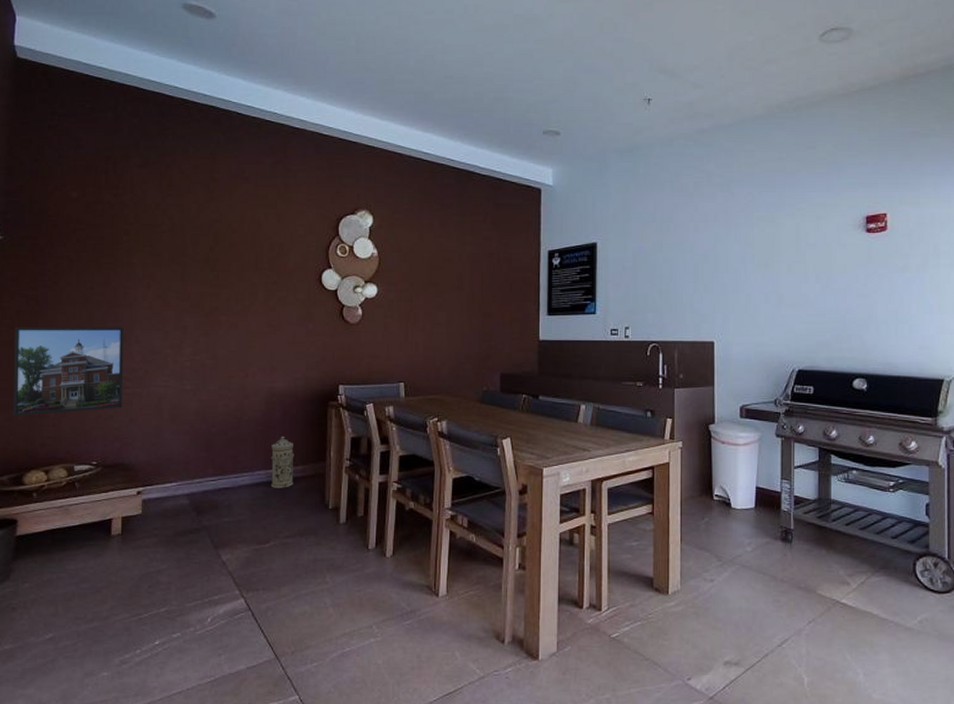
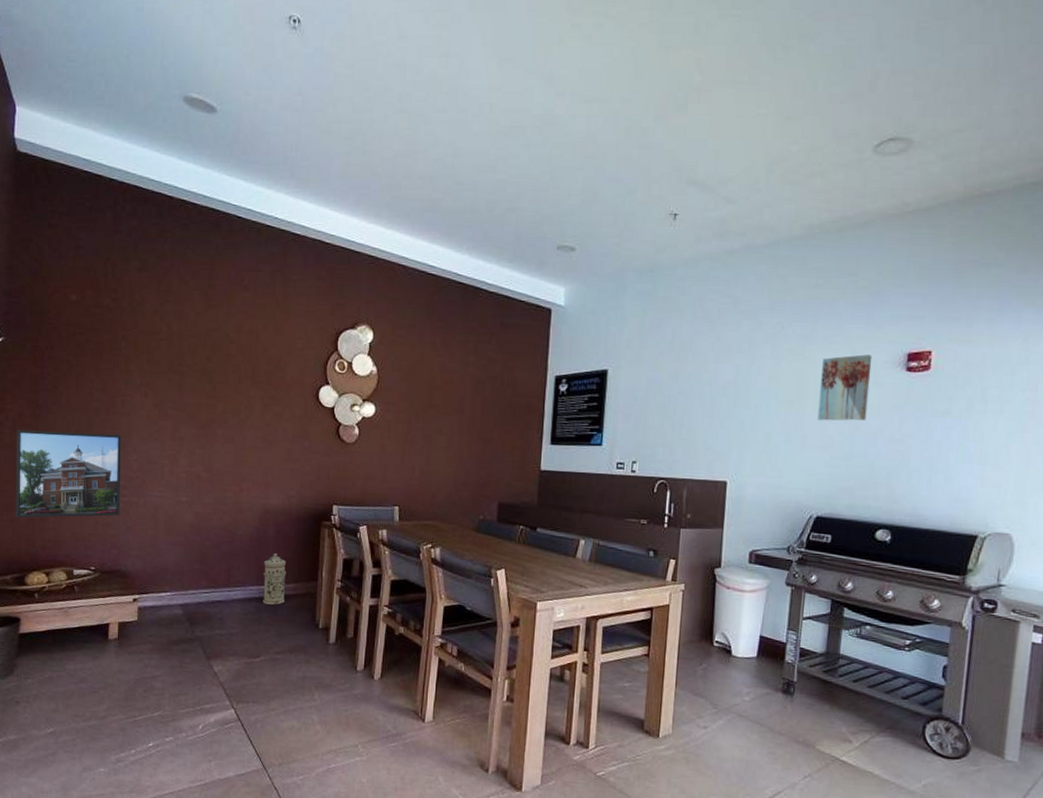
wall art: none [791,219,835,281] -> present [817,354,873,421]

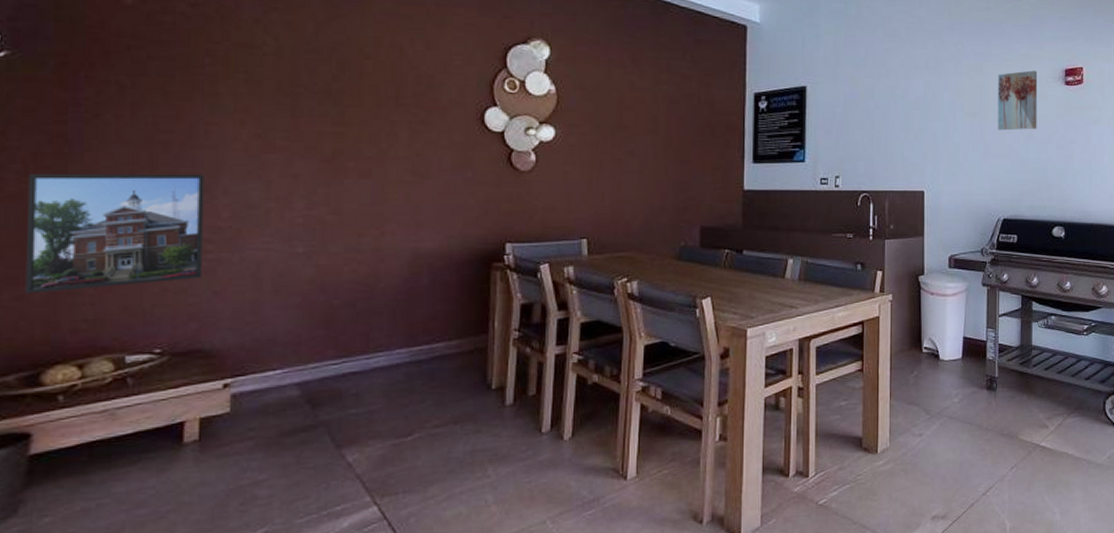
water filter: present [263,553,287,605] -> none [414,305,447,369]

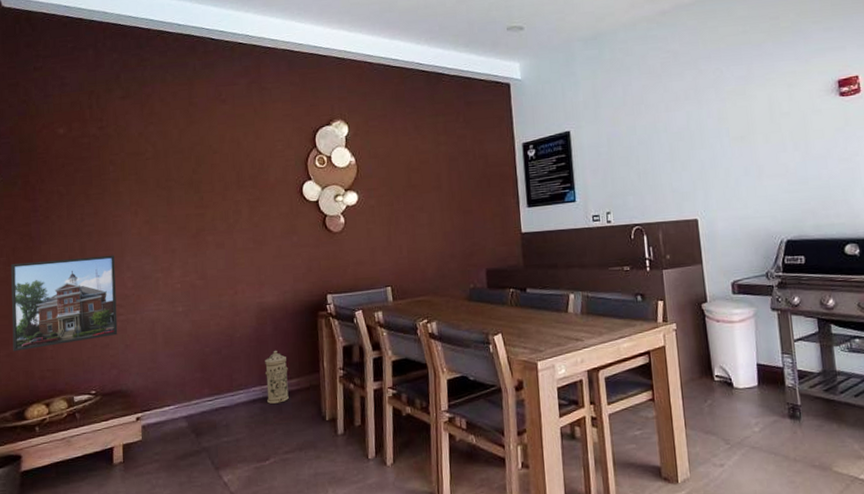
water filter: none [414,305,447,369] -> present [264,350,289,404]
wall art: present [998,70,1038,131] -> none [763,86,814,151]

